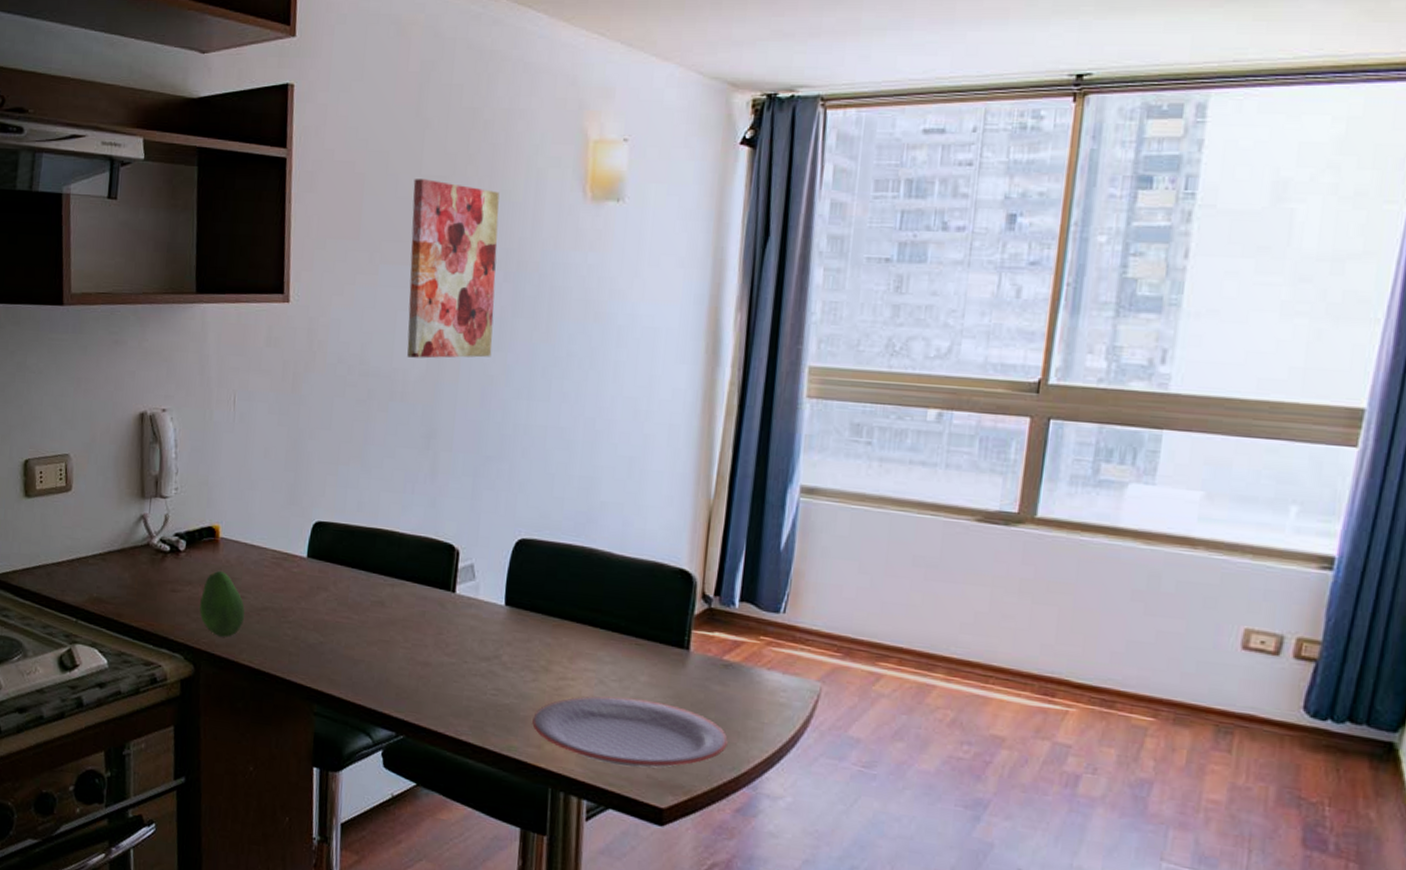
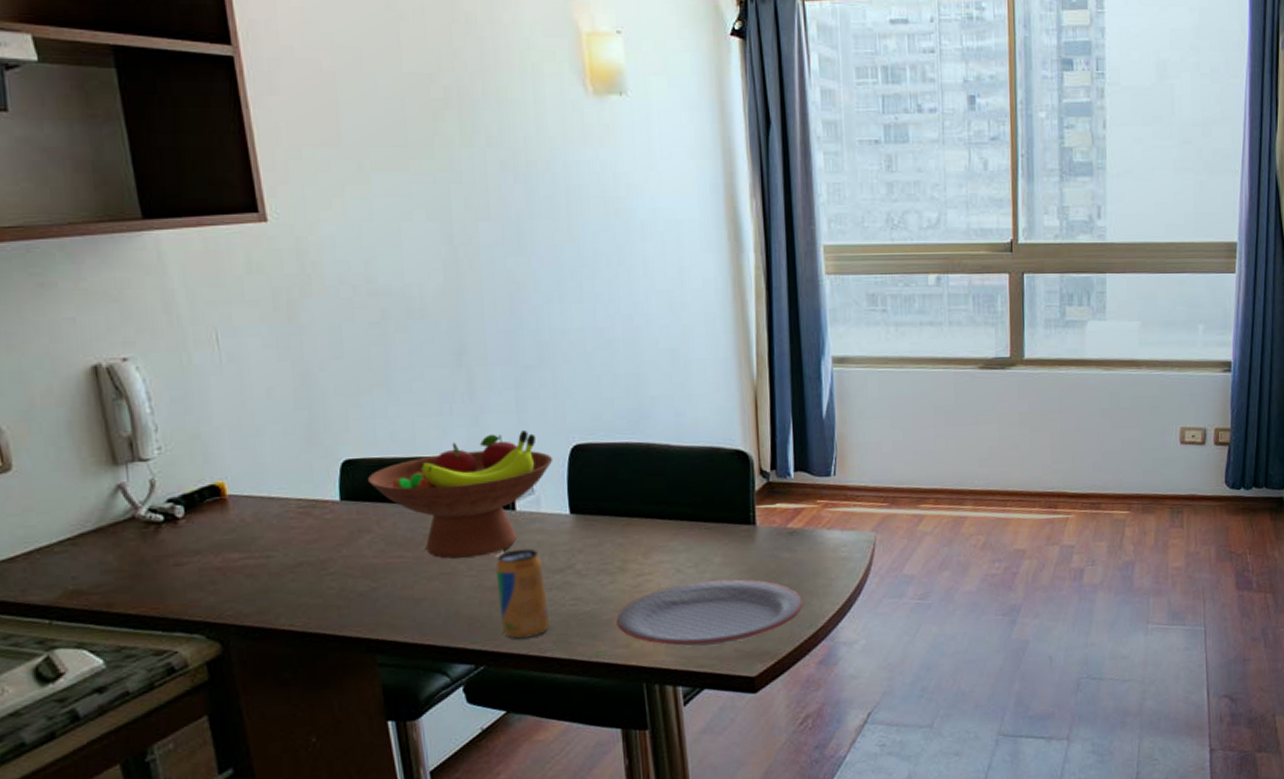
fruit: present [199,570,245,637] -> none [215,531,275,605]
fruit bowl: none [332,516,498,631] -> present [367,431,553,559]
wall art: present [407,179,500,359] -> none [395,77,514,271]
beverage can: none [425,630,472,719] -> present [495,548,549,640]

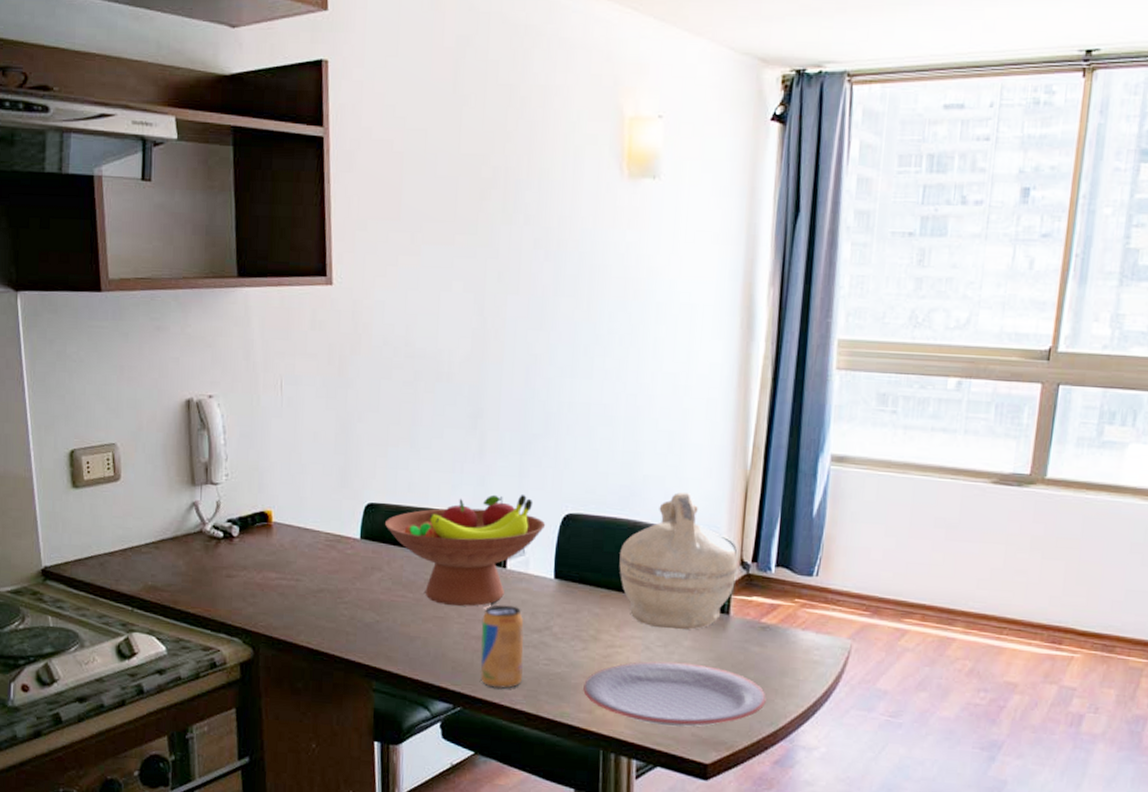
teapot: none [636,409,757,549] -> present [619,492,737,630]

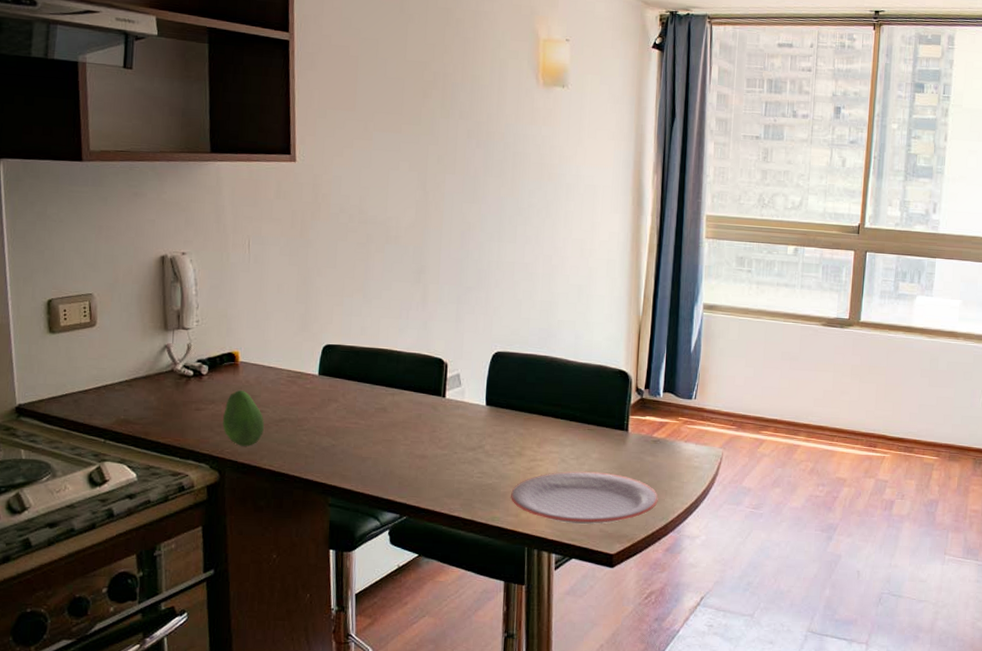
fruit: none [256,554,301,620] -> present [223,389,264,446]
fruit bowl: present [384,494,546,607] -> none [340,336,479,430]
beverage can: present [480,604,524,689] -> none [423,428,461,500]
teapot: present [619,492,737,630] -> none [539,334,633,445]

